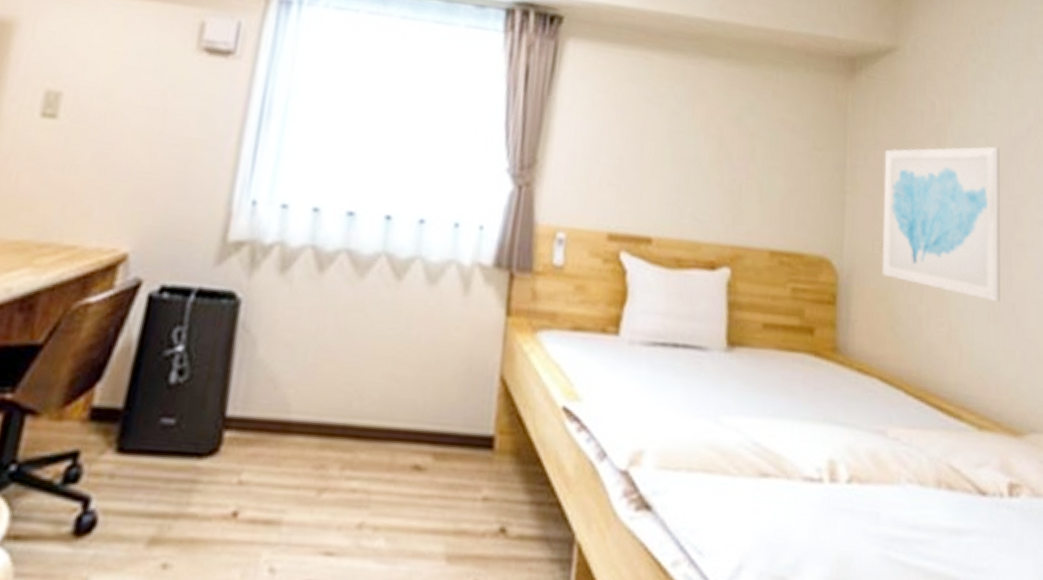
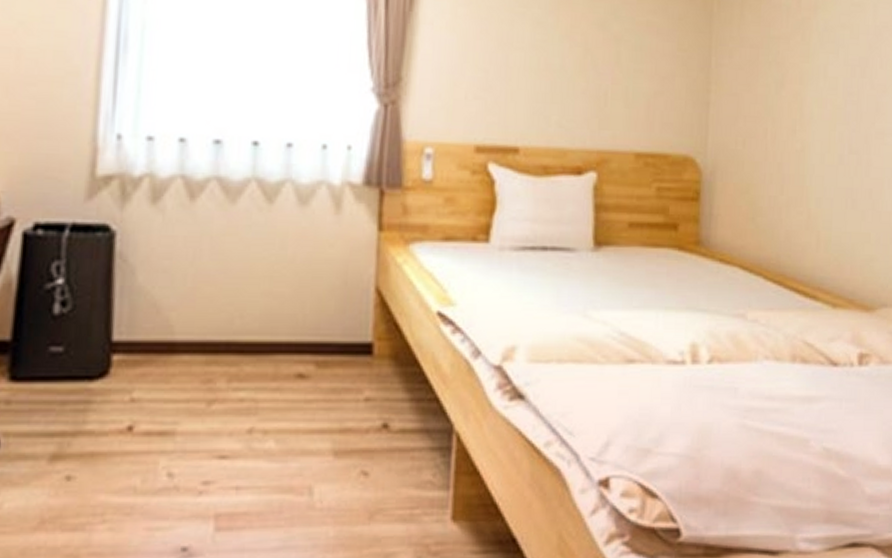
wall art: present [882,146,1000,301] -> none [744,37,864,188]

